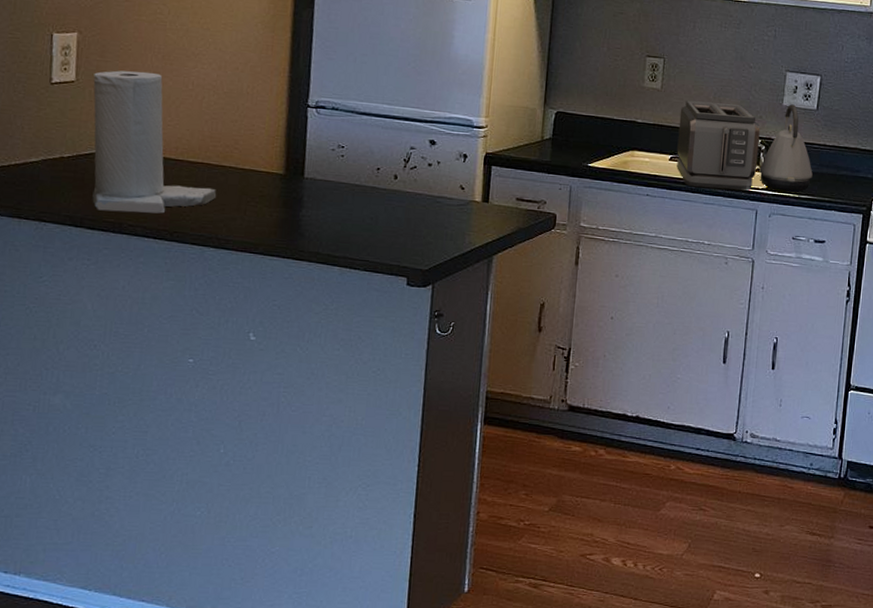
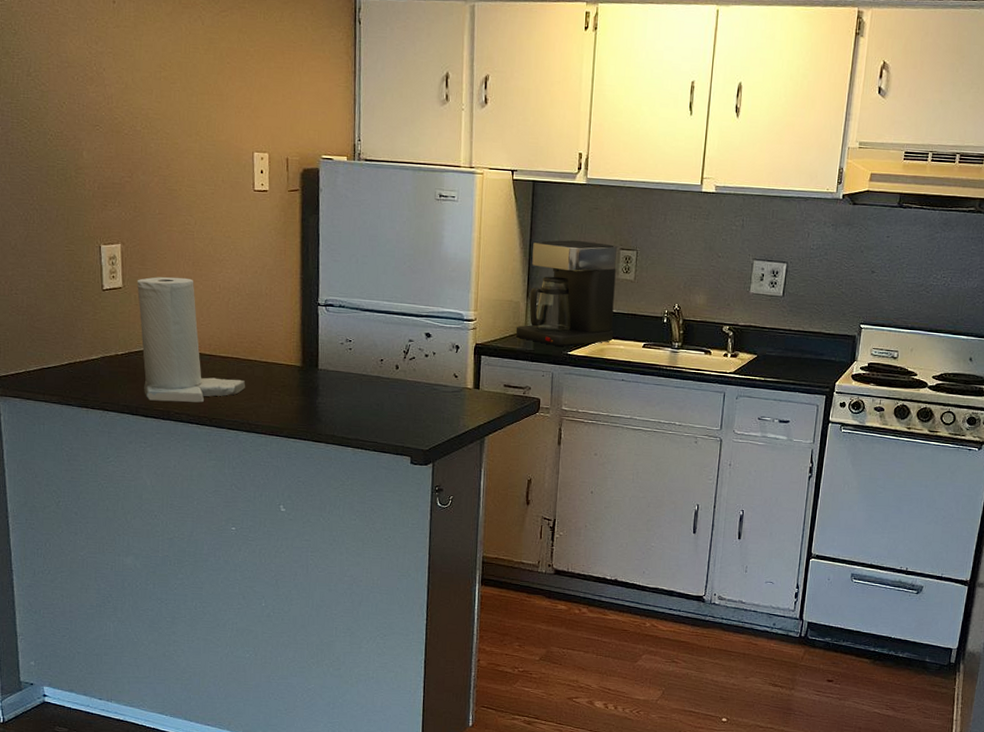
coffee maker: none [531,44,644,158] -> present [515,240,618,347]
toaster: present [676,100,760,192] -> none [649,290,728,375]
kettle: present [759,104,813,192] -> none [727,291,778,375]

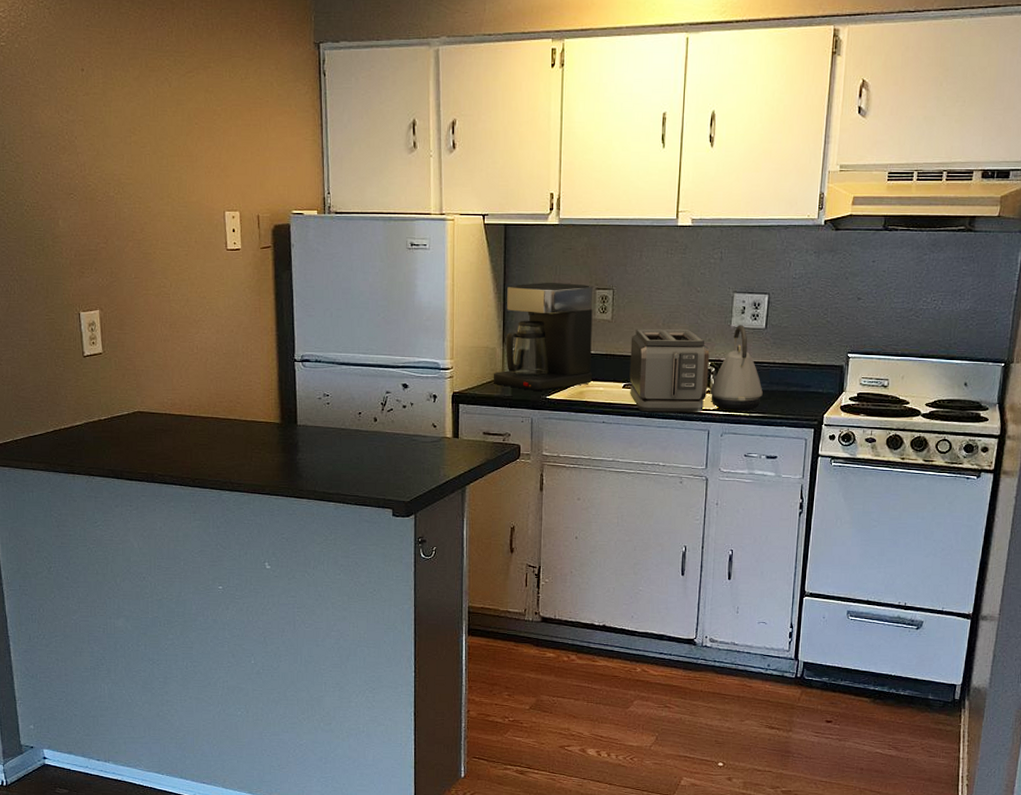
paper towel: present [137,277,246,403] -> none [116,340,227,464]
toaster: none [649,290,728,375] -> present [629,329,710,413]
kettle: none [727,291,778,375] -> present [710,325,763,411]

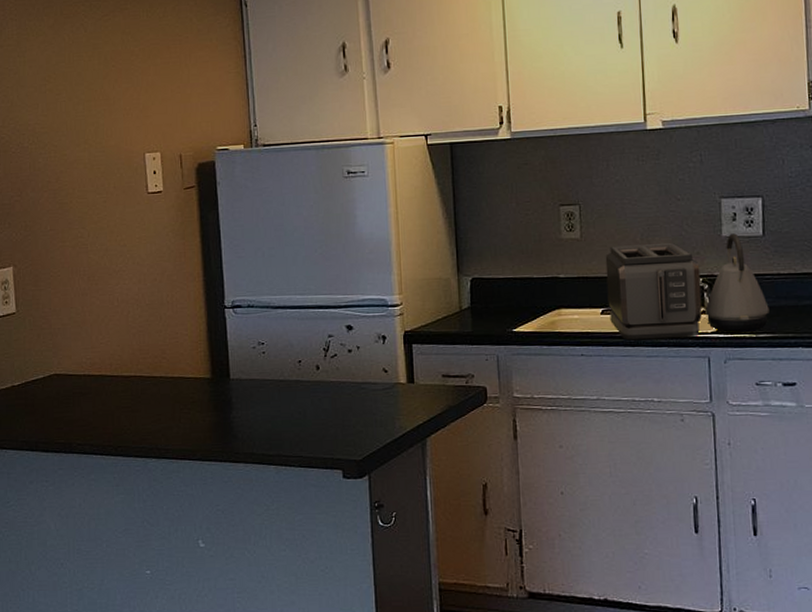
coffee maker: present [493,283,593,392] -> none [449,201,564,325]

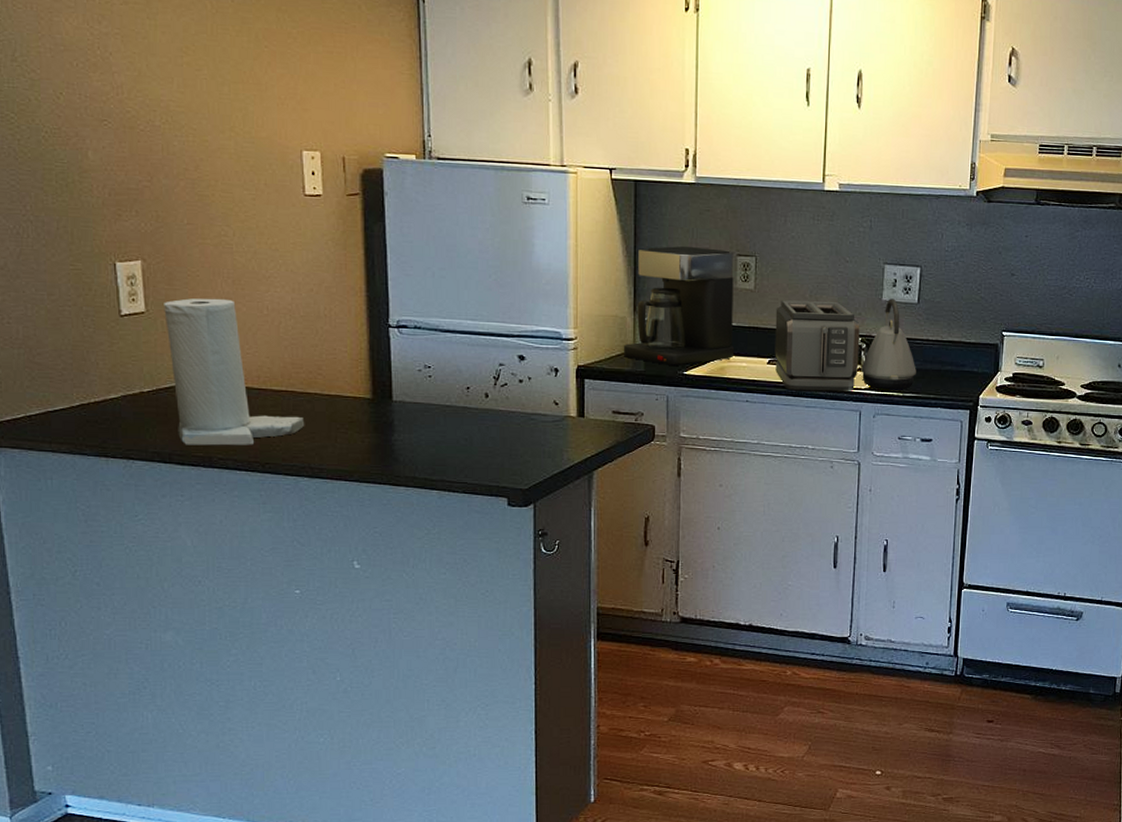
paper towel: none [31,294,152,433] -> present [164,298,305,446]
coffee maker: none [449,201,564,325] -> present [623,246,734,367]

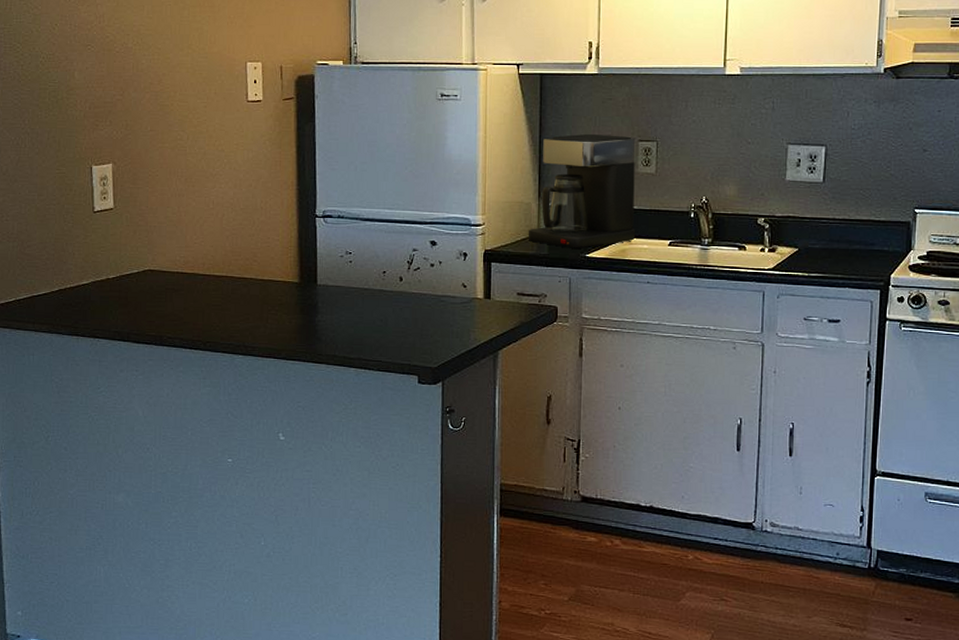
paper towel: present [164,298,305,446] -> none [128,195,241,326]
toaster: present [775,300,860,392] -> none [676,182,763,273]
kettle: present [861,298,916,390] -> none [764,178,822,270]

